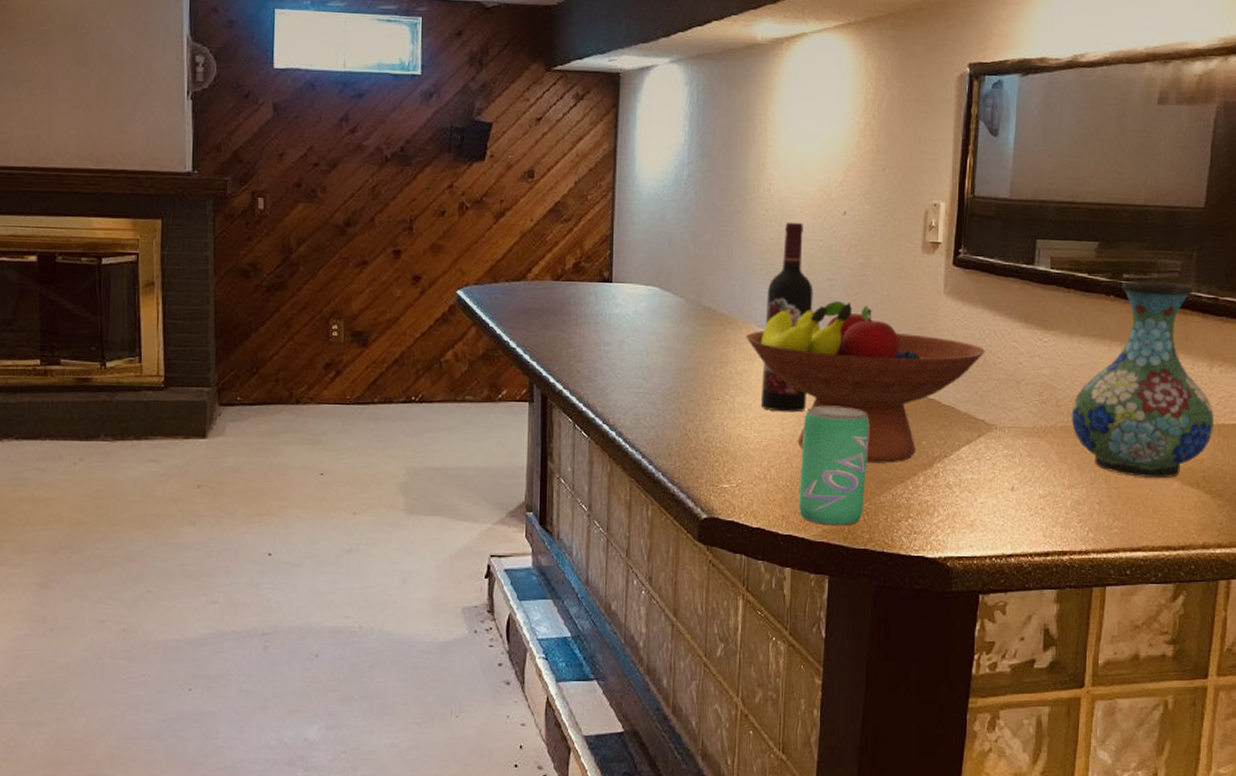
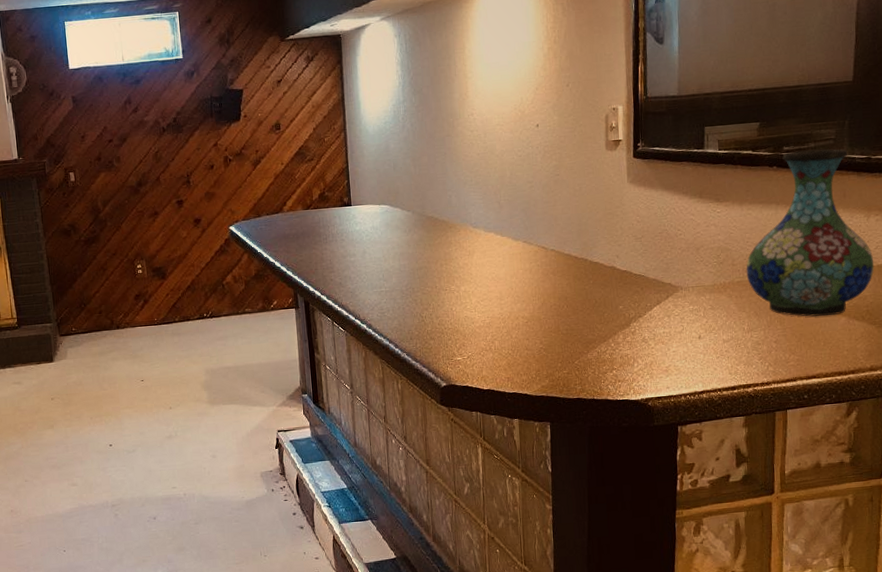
fruit bowl: present [746,301,985,463] -> none [464,198,667,329]
wine bottle: present [760,222,814,412] -> none [478,138,519,295]
beverage can: present [798,406,870,526] -> none [518,285,575,382]

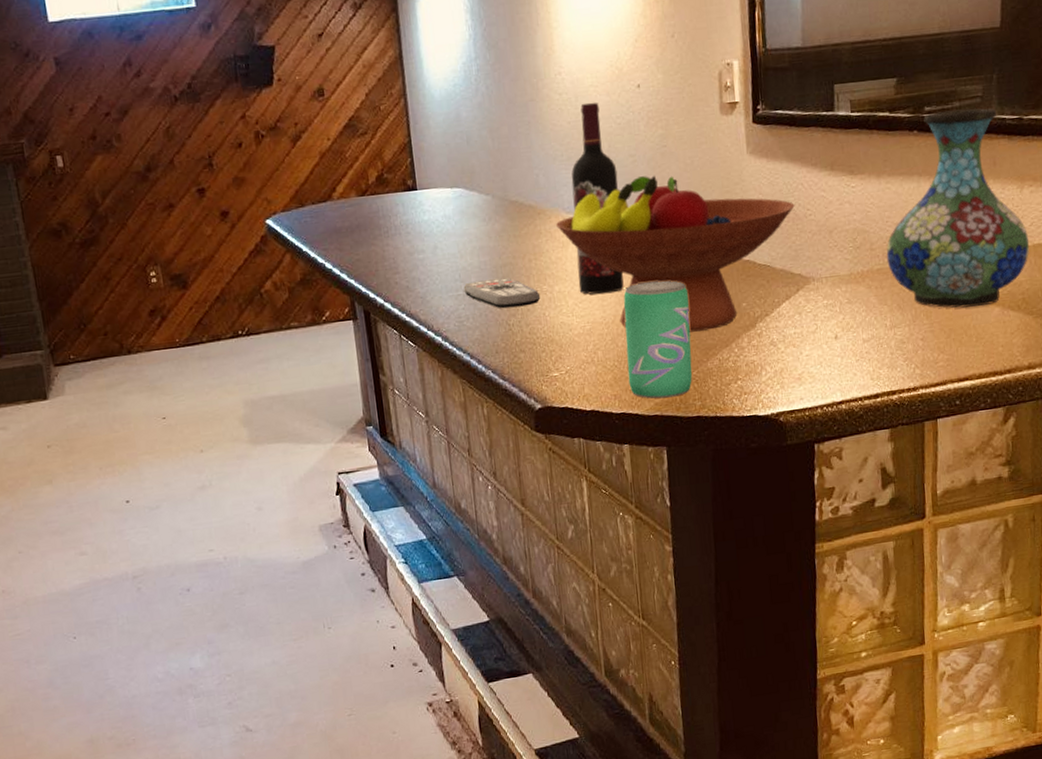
remote control: none [386,278,449,304] -> present [463,277,541,309]
fruit bowl: none [464,198,667,329] -> present [556,175,795,332]
wine bottle: none [478,138,519,295] -> present [571,102,624,295]
beverage can: none [518,285,575,382] -> present [624,280,693,399]

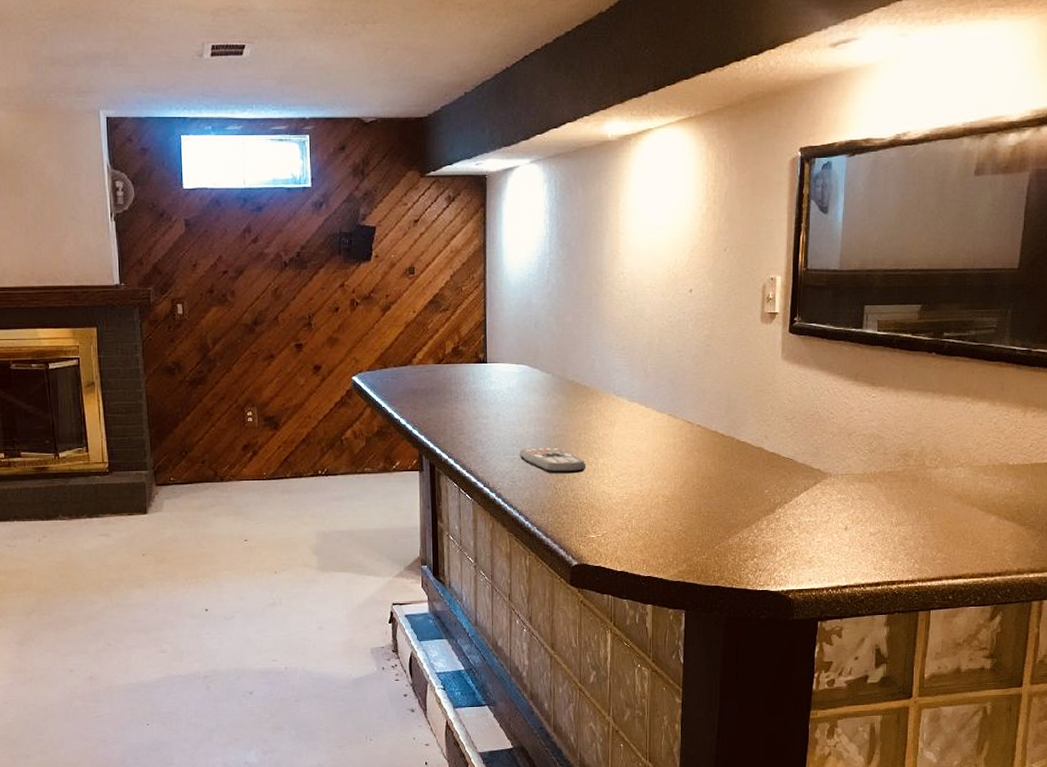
fruit bowl: present [556,175,795,332] -> none [606,370,820,511]
wine bottle: present [571,102,624,295] -> none [621,301,665,470]
beverage can: present [624,280,693,399] -> none [657,463,718,567]
vase: present [886,108,1030,308] -> none [898,338,1028,513]

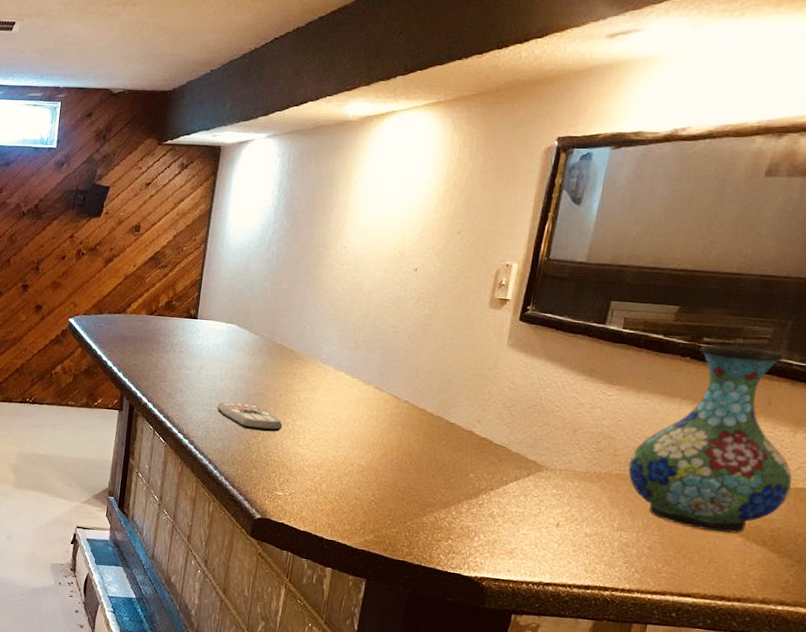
vase: none [898,338,1028,513] -> present [628,344,792,533]

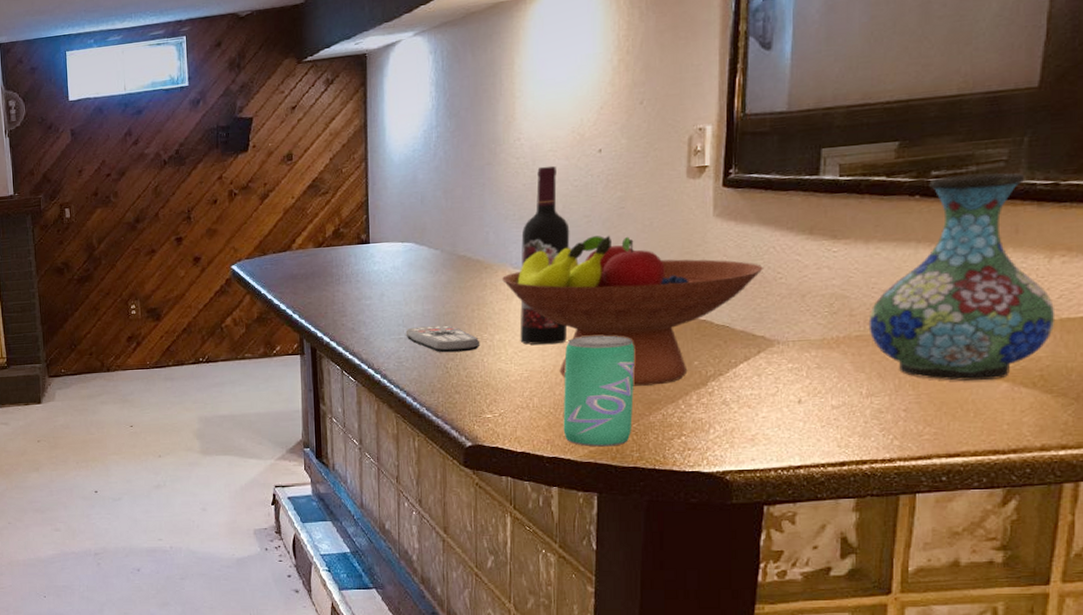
fruit bowl: none [311,346,544,490] -> present [502,235,763,386]
wine bottle: none [318,275,379,438] -> present [520,165,570,345]
beverage can: none [344,435,420,539] -> present [563,335,636,447]

